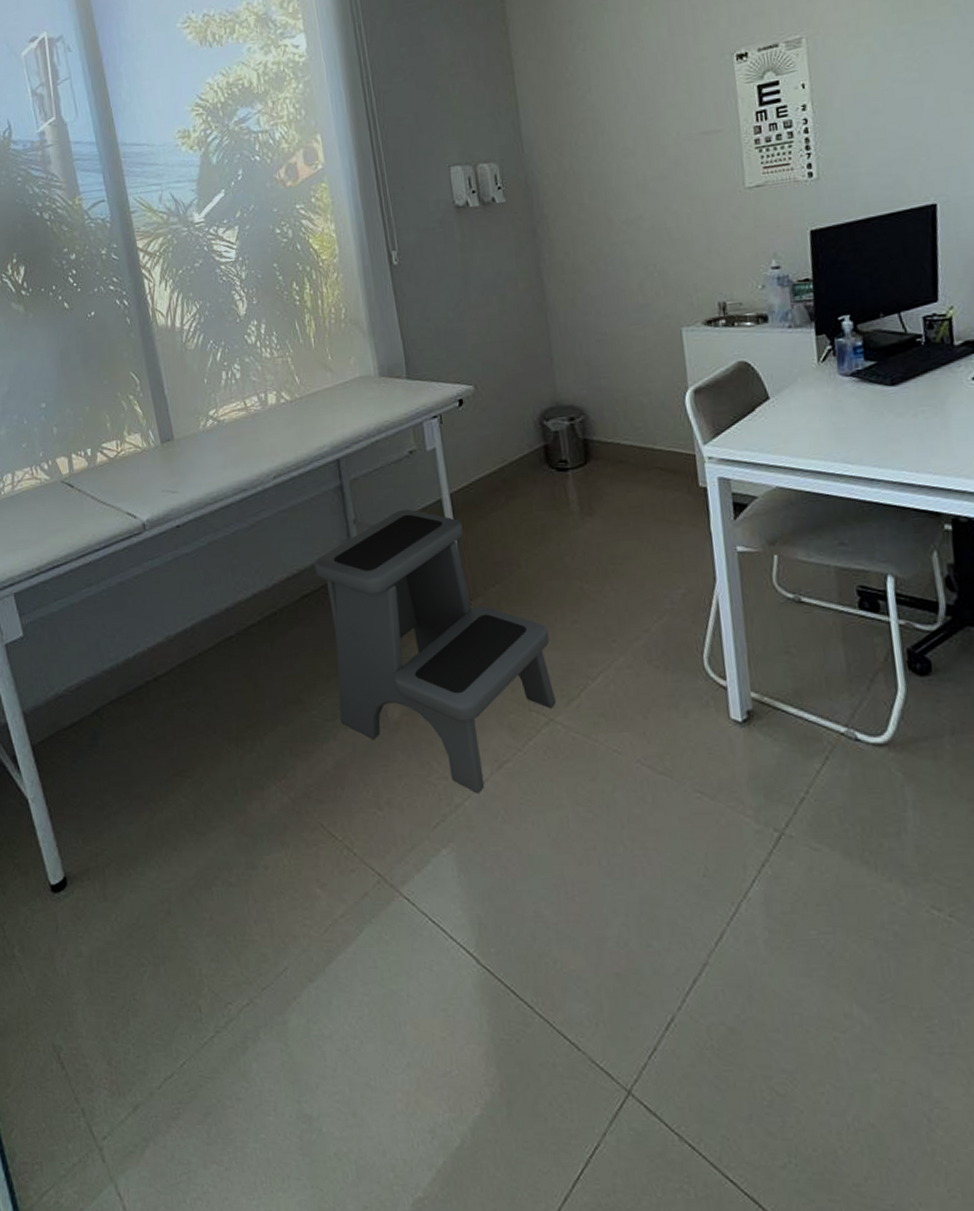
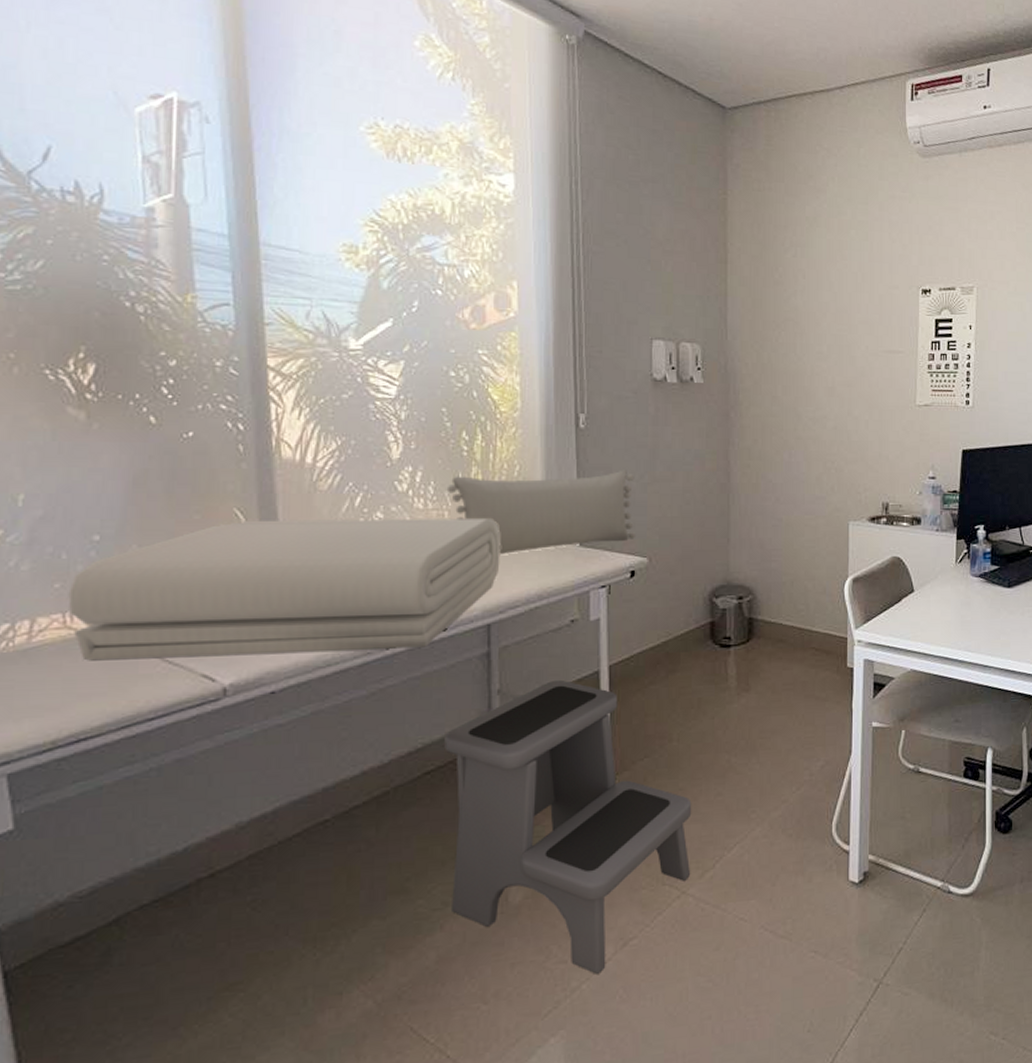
towel: none [31,360,340,504] -> present [68,519,501,661]
pillow: none [286,300,460,394] -> present [446,470,637,555]

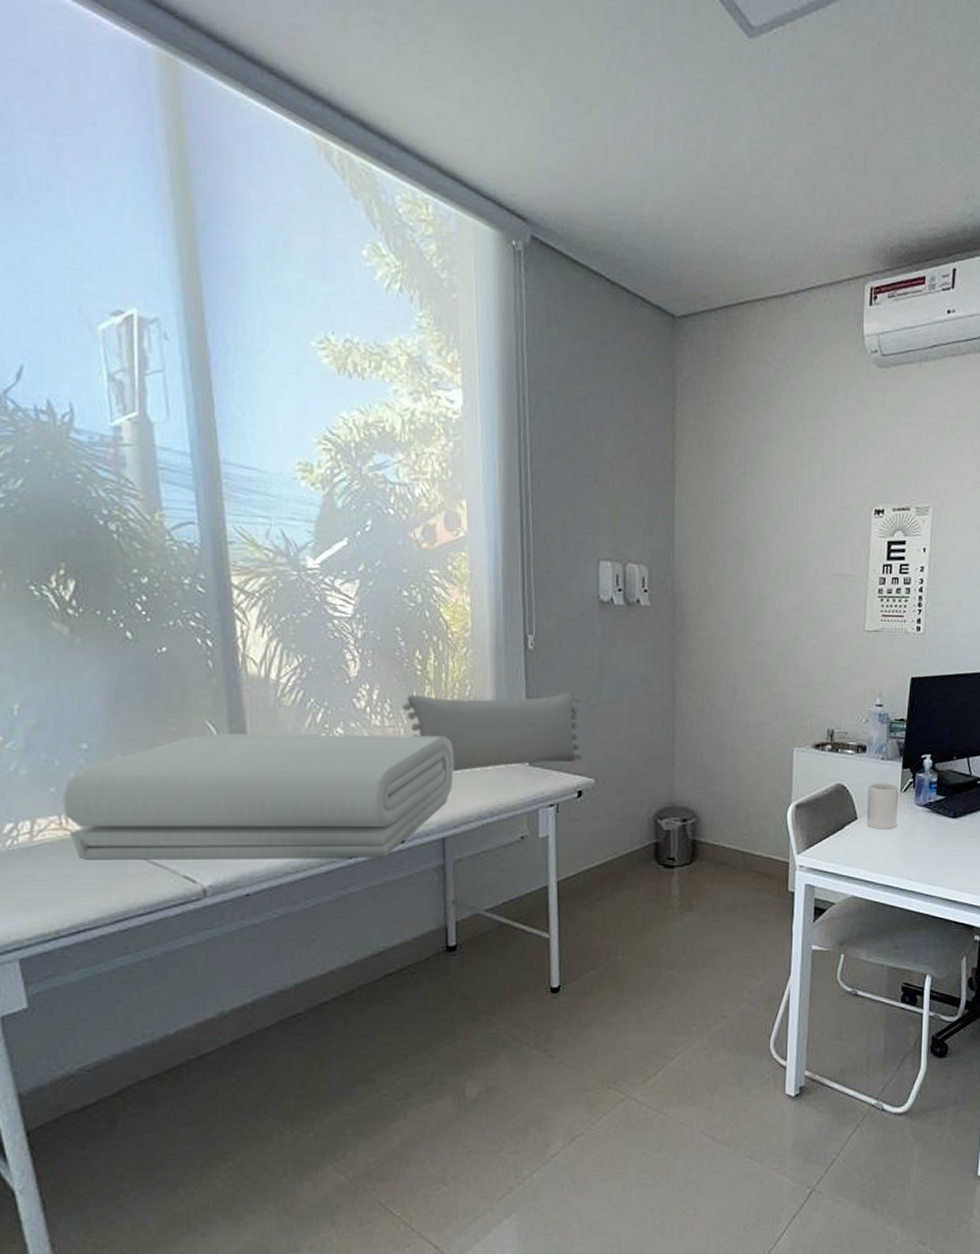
step stool: present [444,679,692,974] -> none [404,893,636,1165]
mug: none [923,554,954,601] -> present [866,783,899,829]

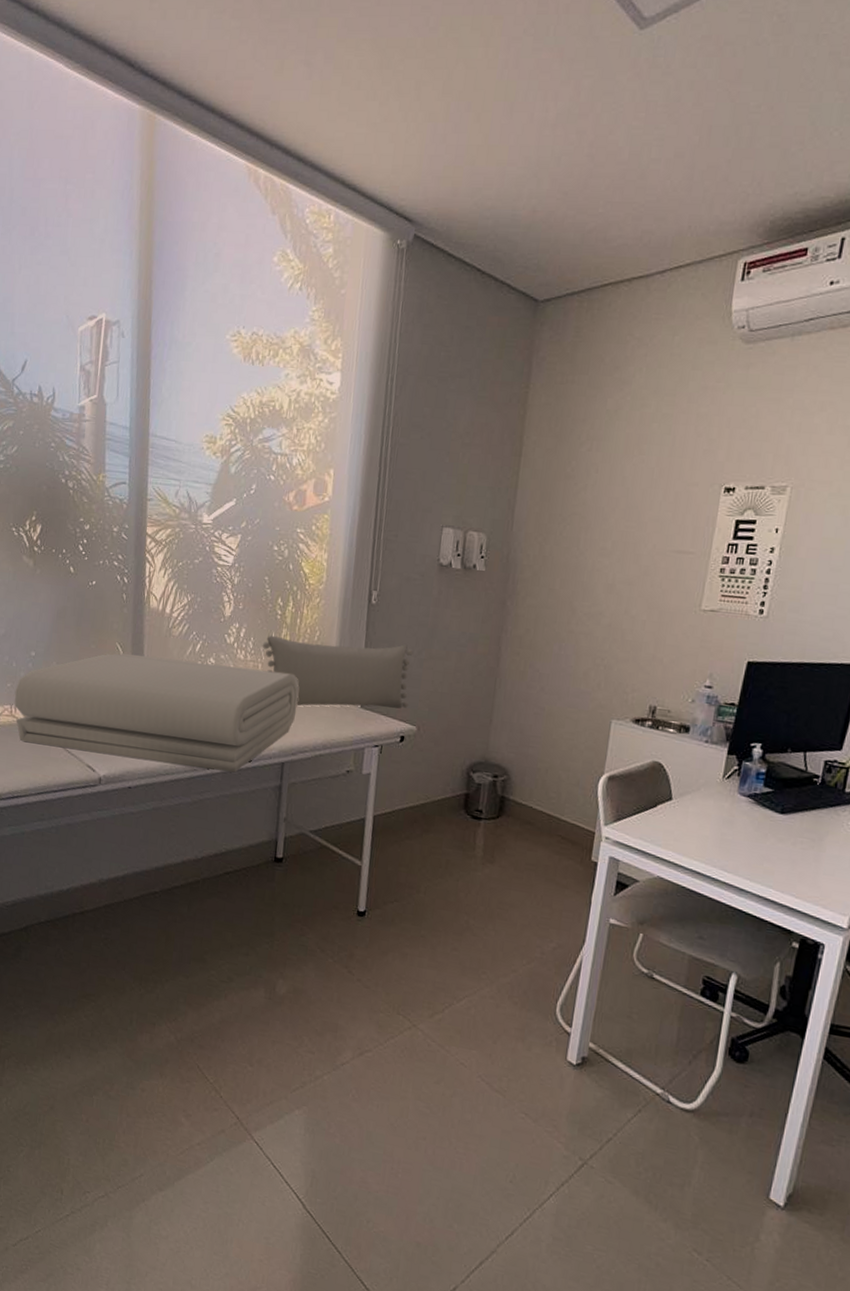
mug: present [866,783,899,829] -> none [681,765,722,815]

